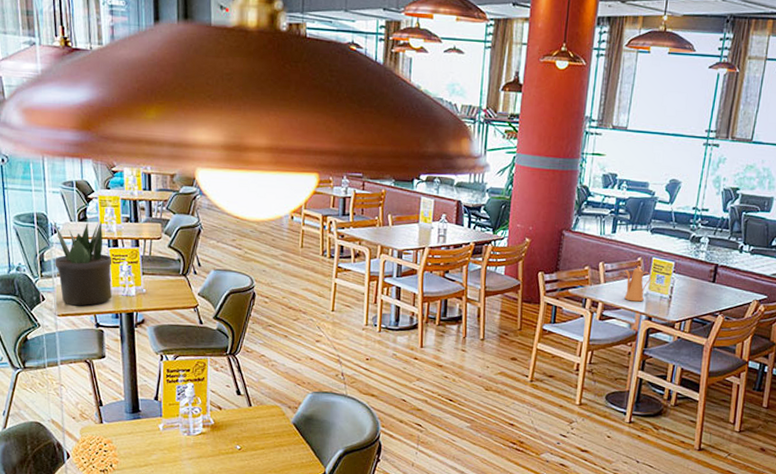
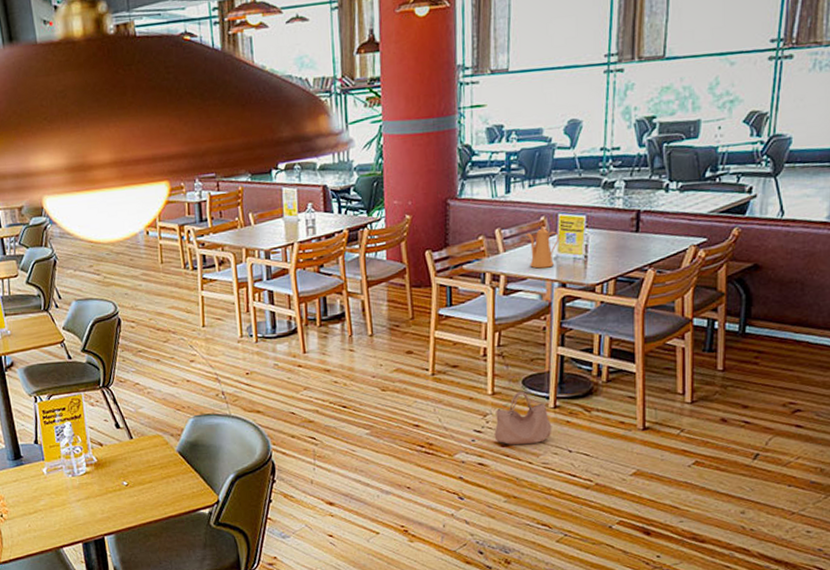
handbag: none [576,405,626,452] -> present [494,391,552,445]

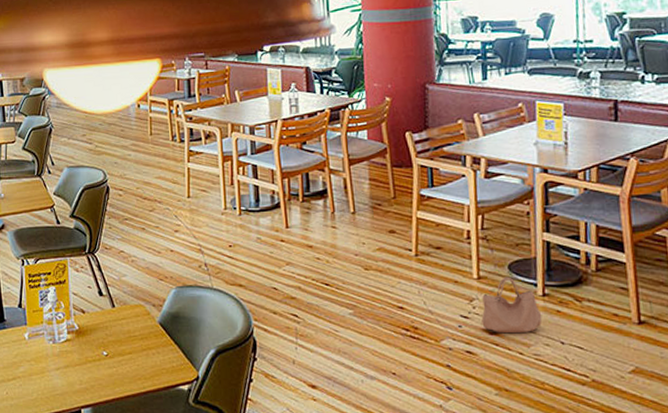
coffee pot: present [524,226,560,269] -> none [503,112,539,153]

